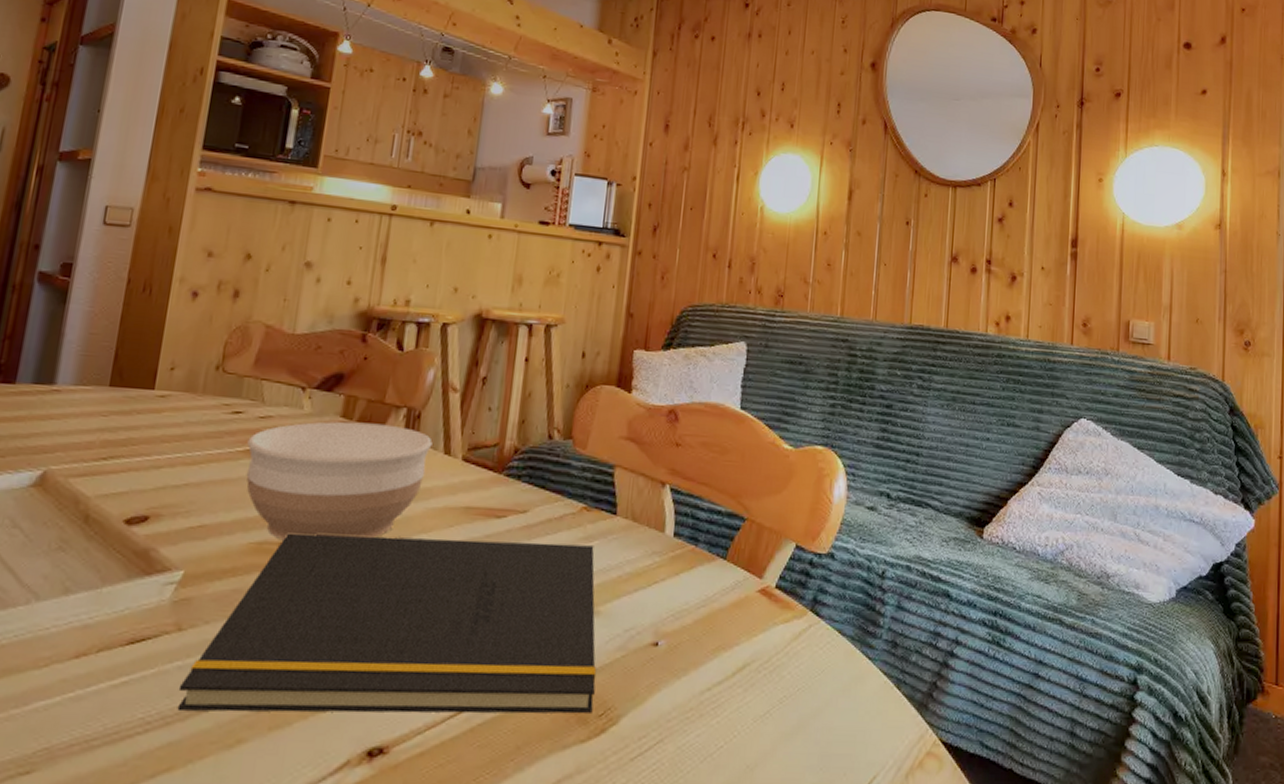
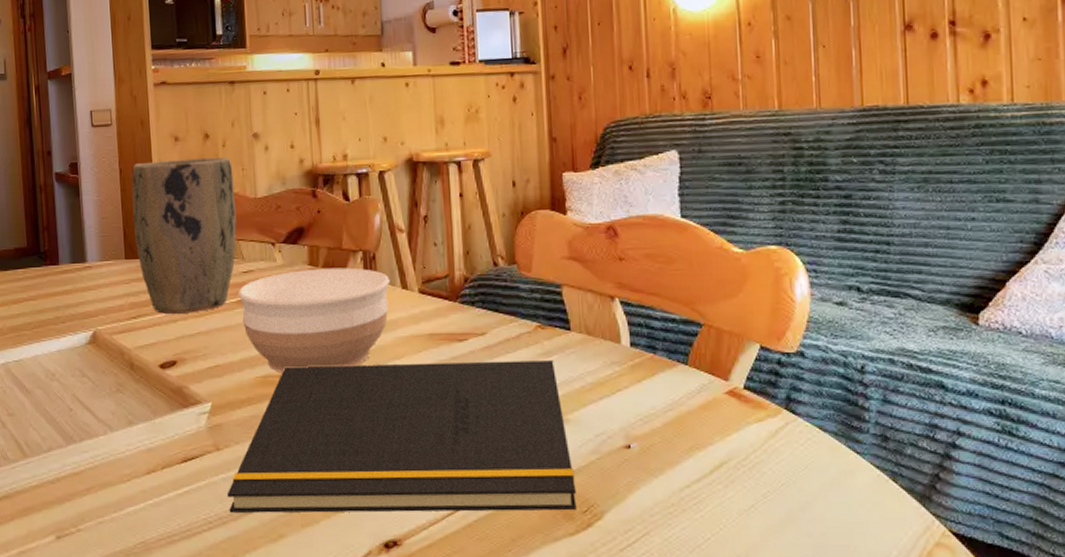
plant pot: none [127,275,273,460] -> present [131,157,237,314]

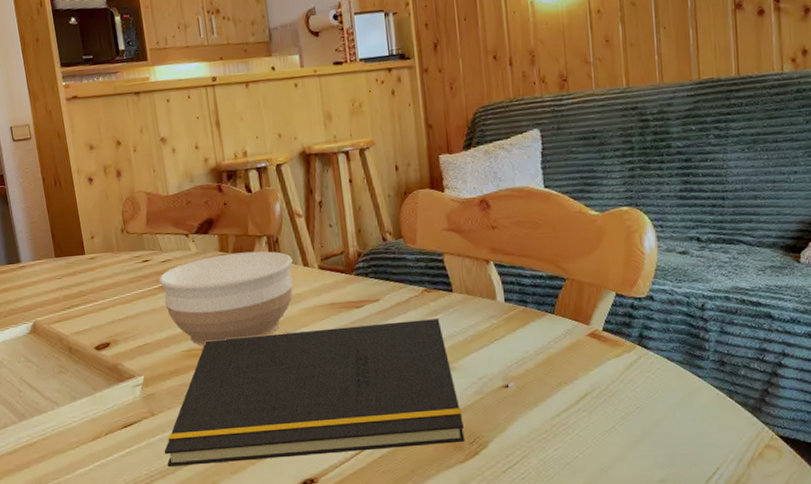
plant pot: present [131,157,237,314] -> none [54,160,154,303]

